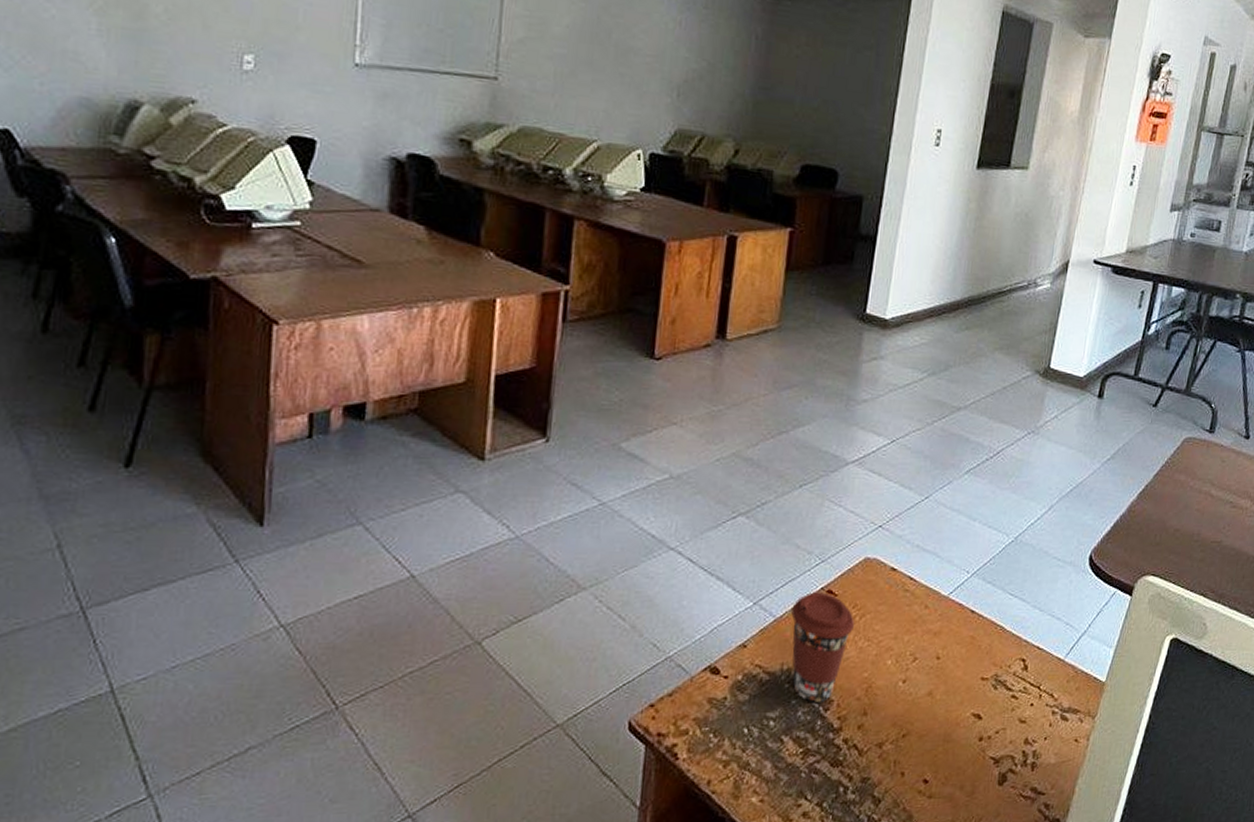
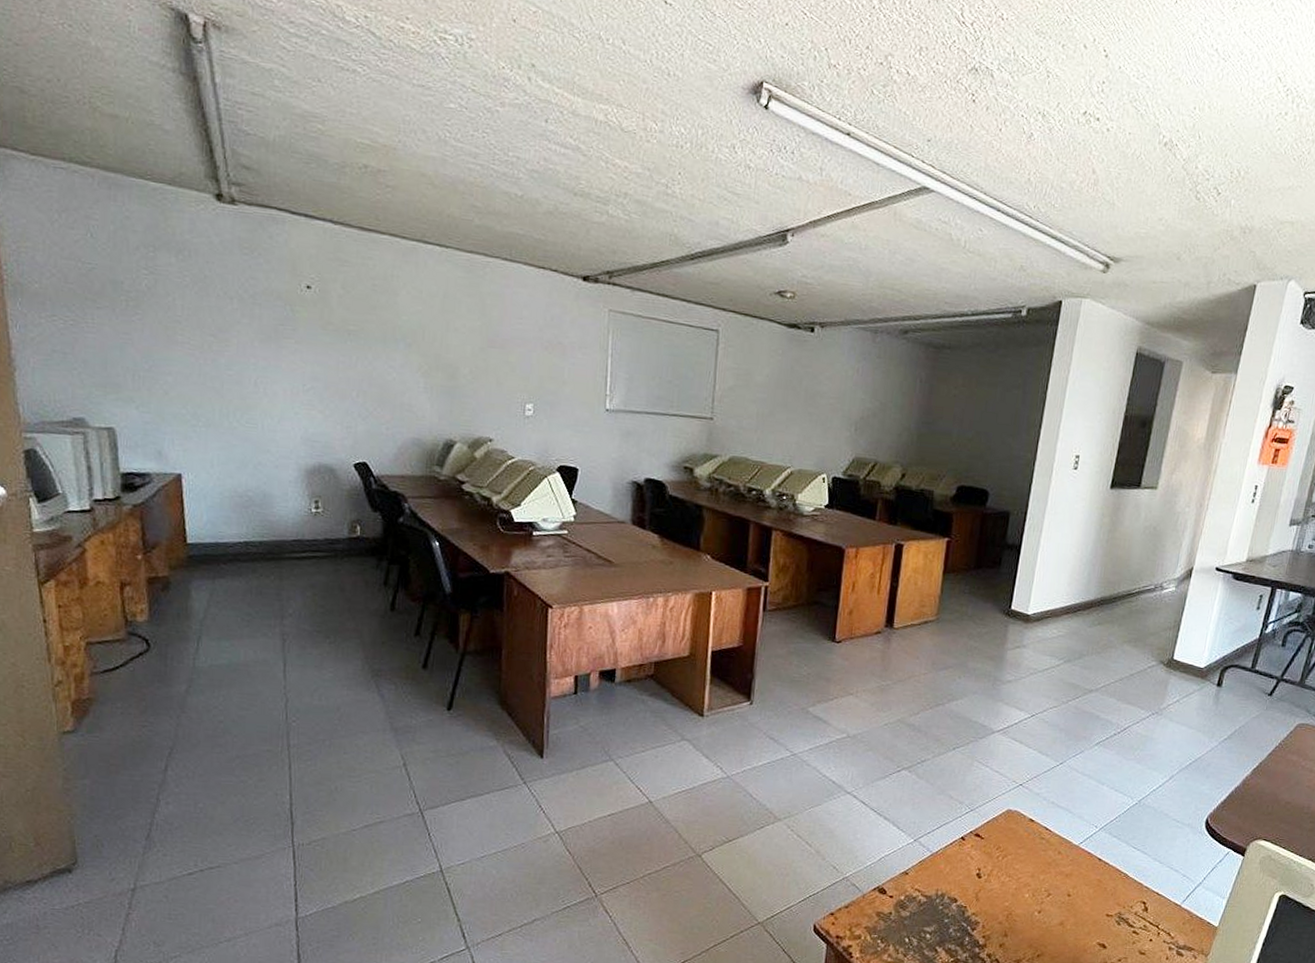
coffee cup: present [791,592,855,702] -> none [945,834,999,923]

